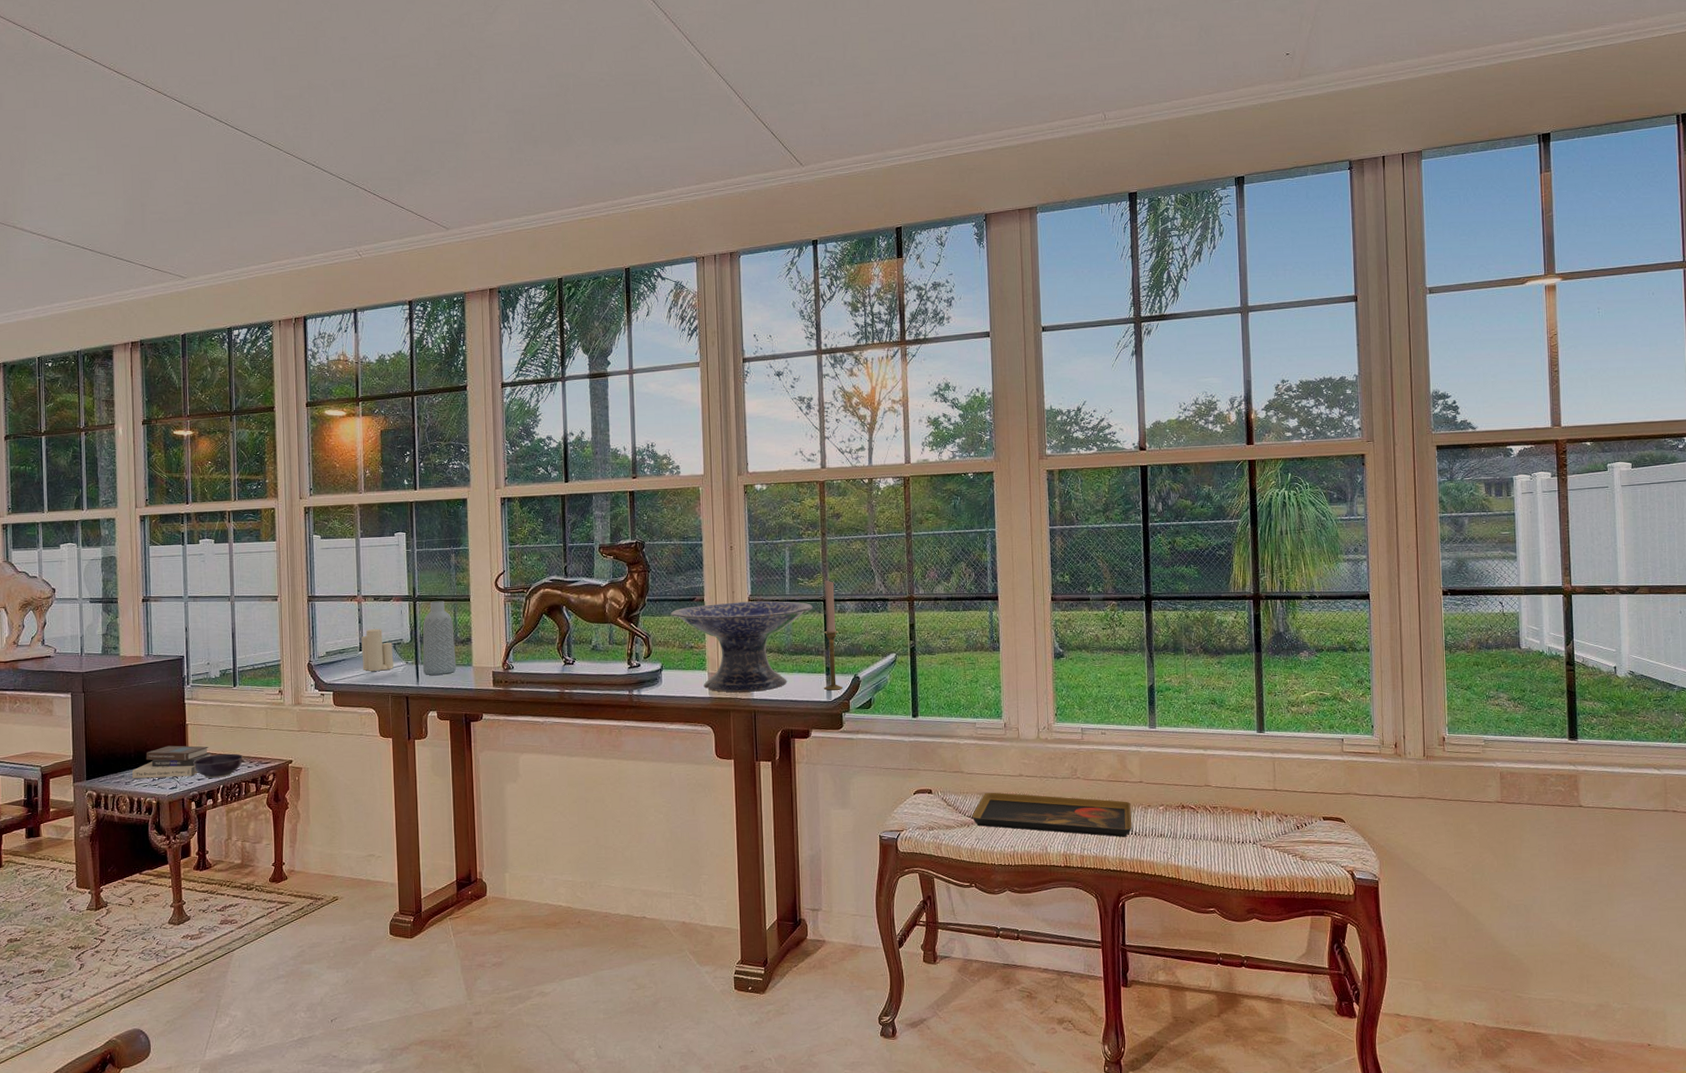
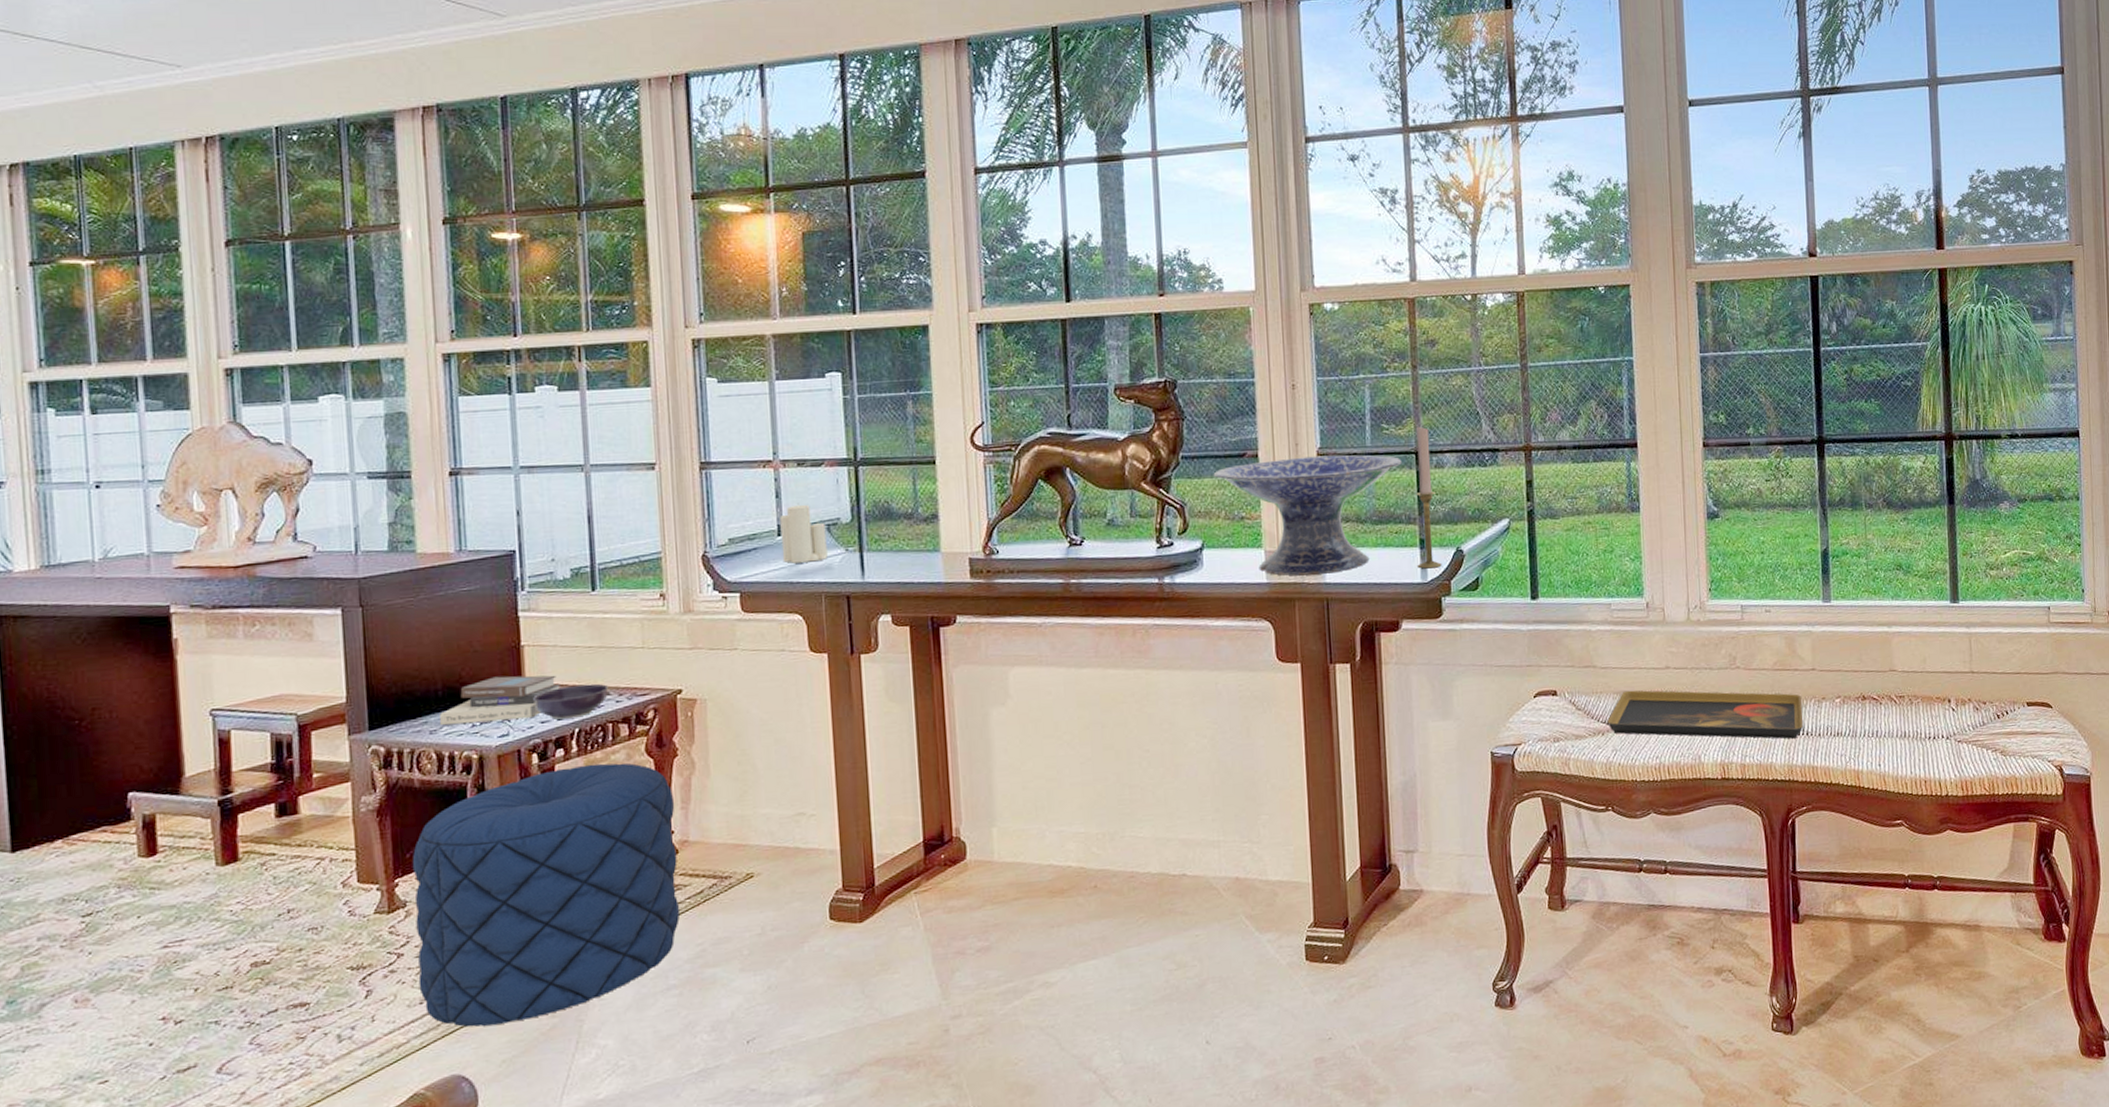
pouf: none [112,811,287,995] -> present [412,763,680,1027]
vase: present [422,601,457,675] -> none [868,464,918,566]

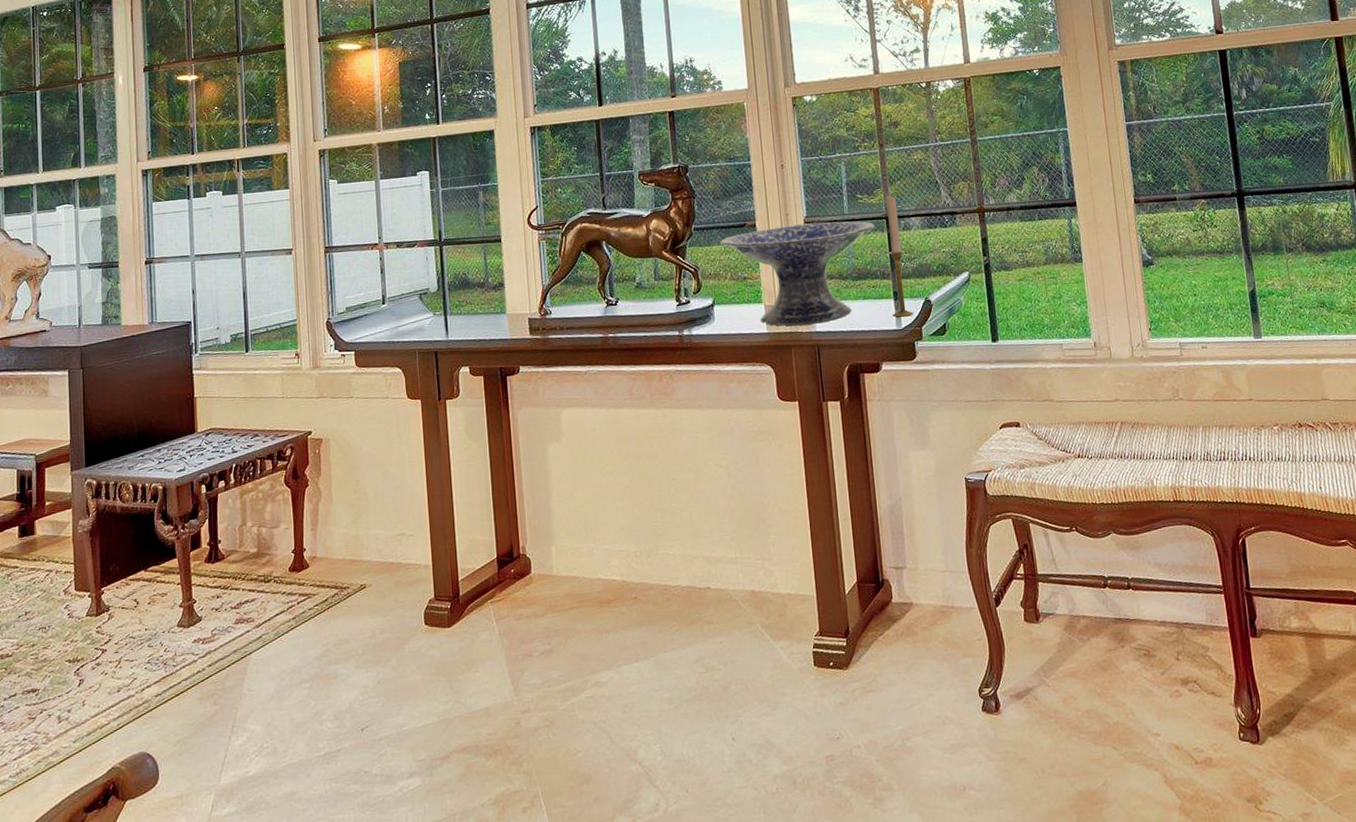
pouf: present [412,763,680,1027] -> none [114,492,310,712]
books: present [440,675,560,726] -> none [136,420,222,463]
bowl: present [533,683,609,720] -> none [203,427,258,457]
candle: present [780,503,828,563] -> none [384,277,420,326]
decorative tray: present [1607,690,1804,739] -> none [1066,421,1246,464]

